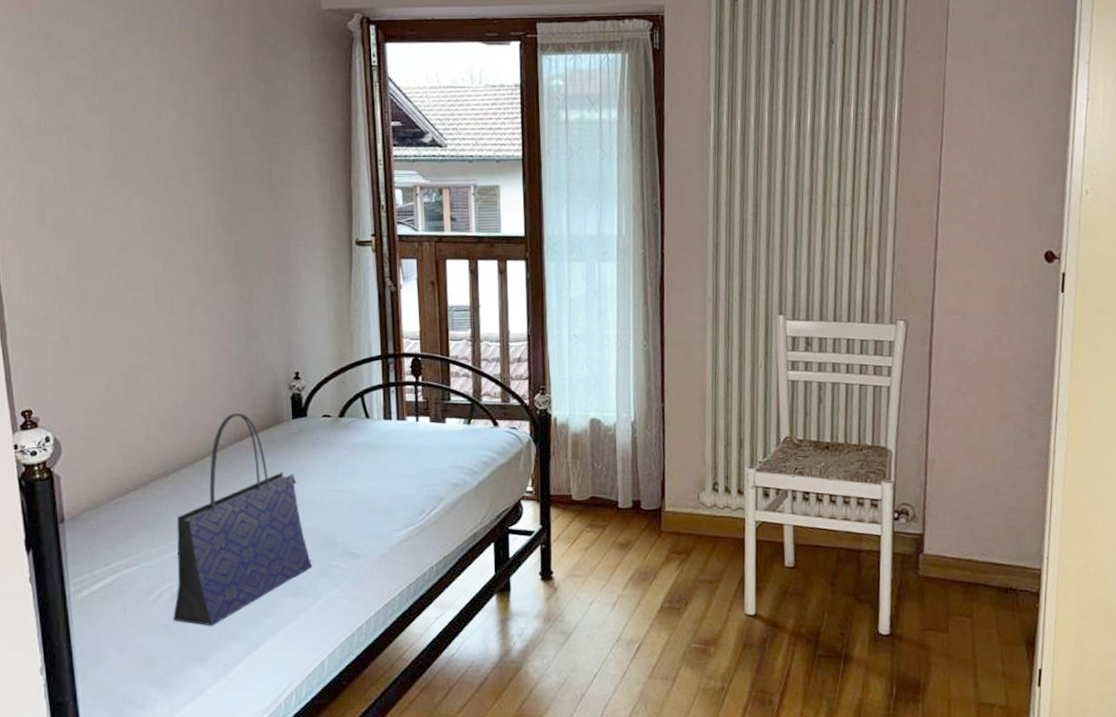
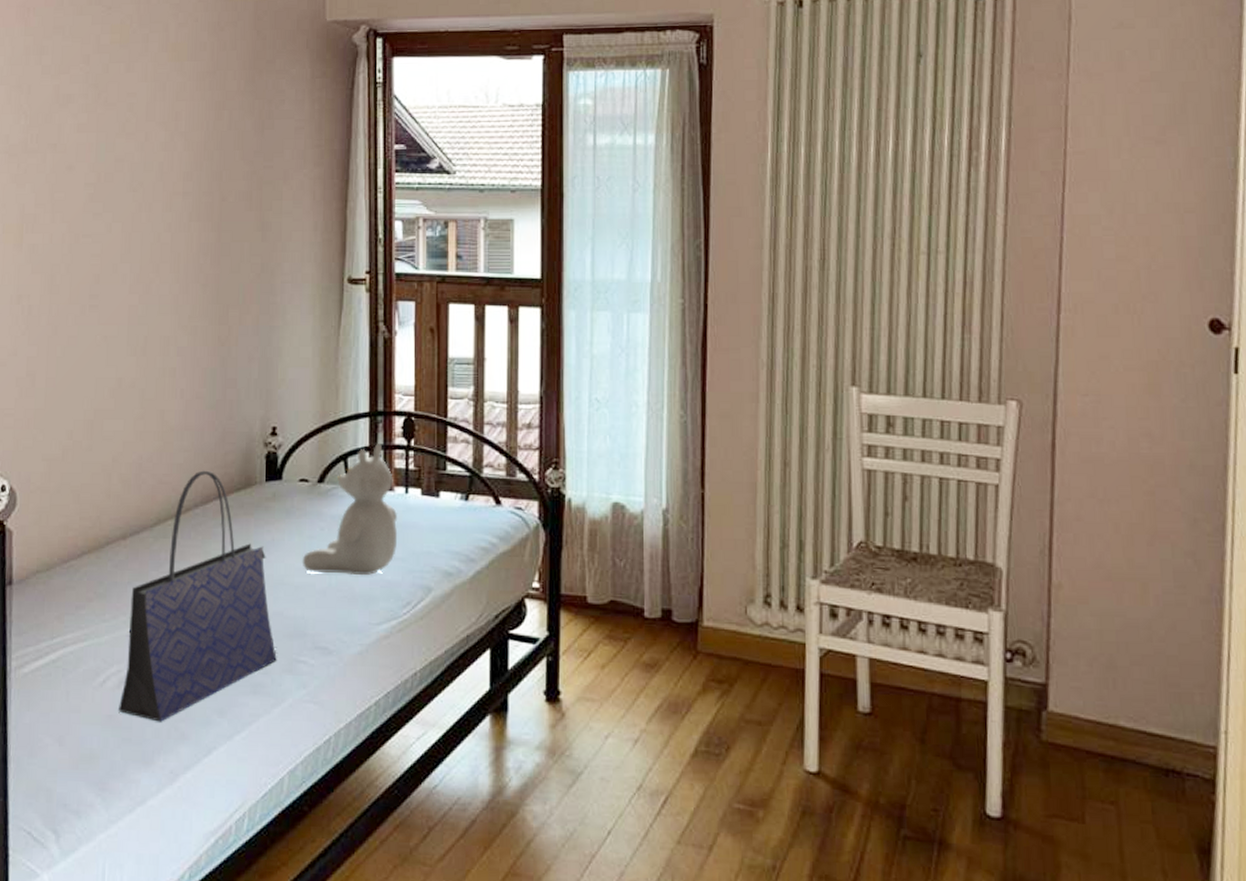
teddy bear: none [329,380,412,492] -> present [302,443,398,576]

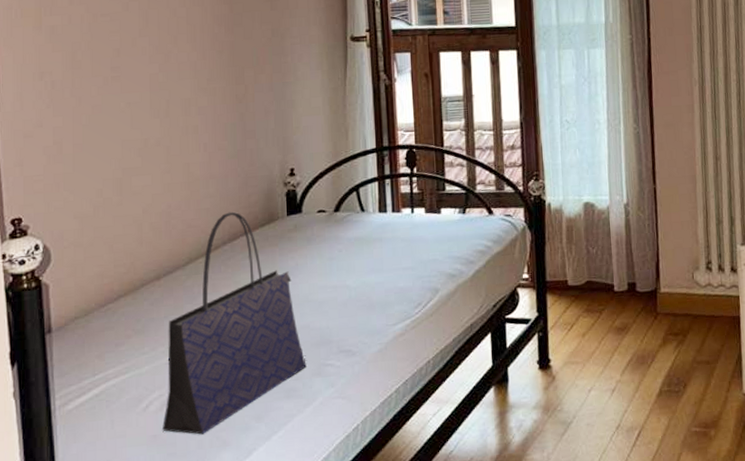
teddy bear: present [302,443,398,576] -> none [324,173,407,288]

